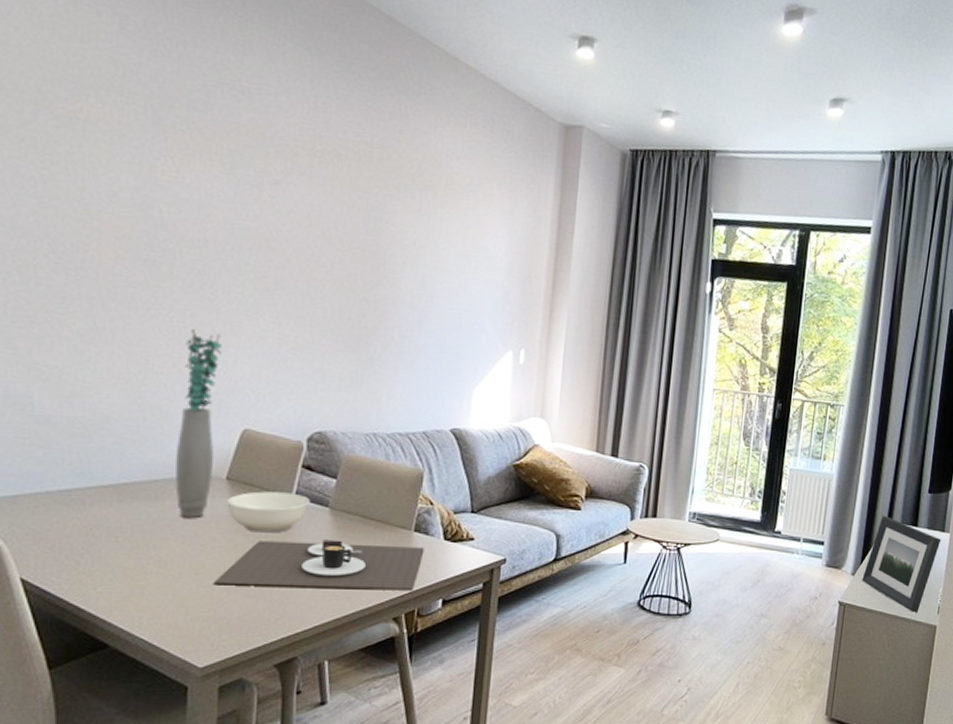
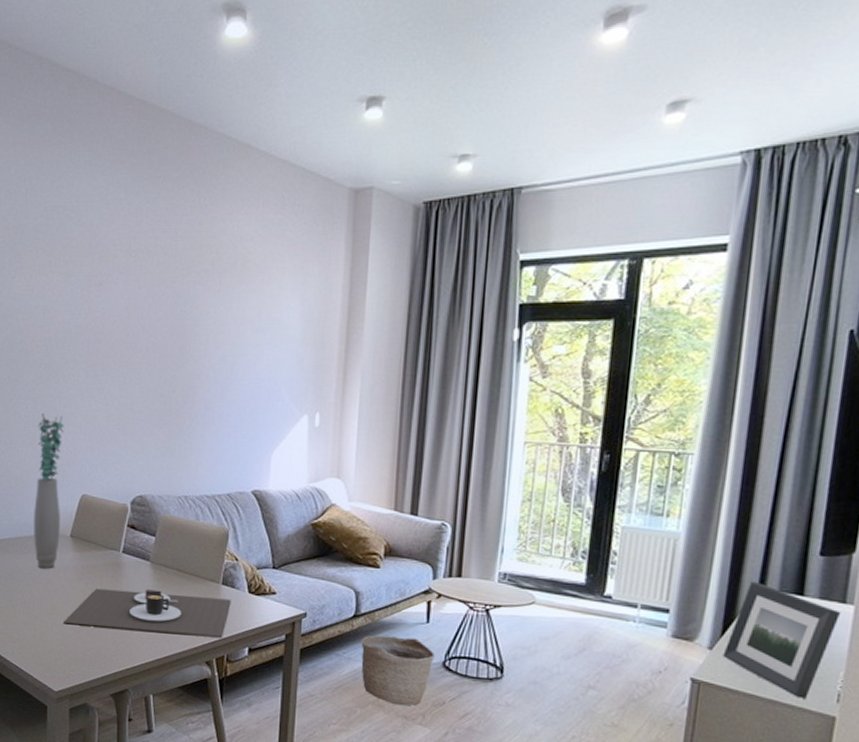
bowl: present [227,491,311,533] -> none [71,547,135,583]
basket: none [560,578,631,648] -> present [361,635,436,706]

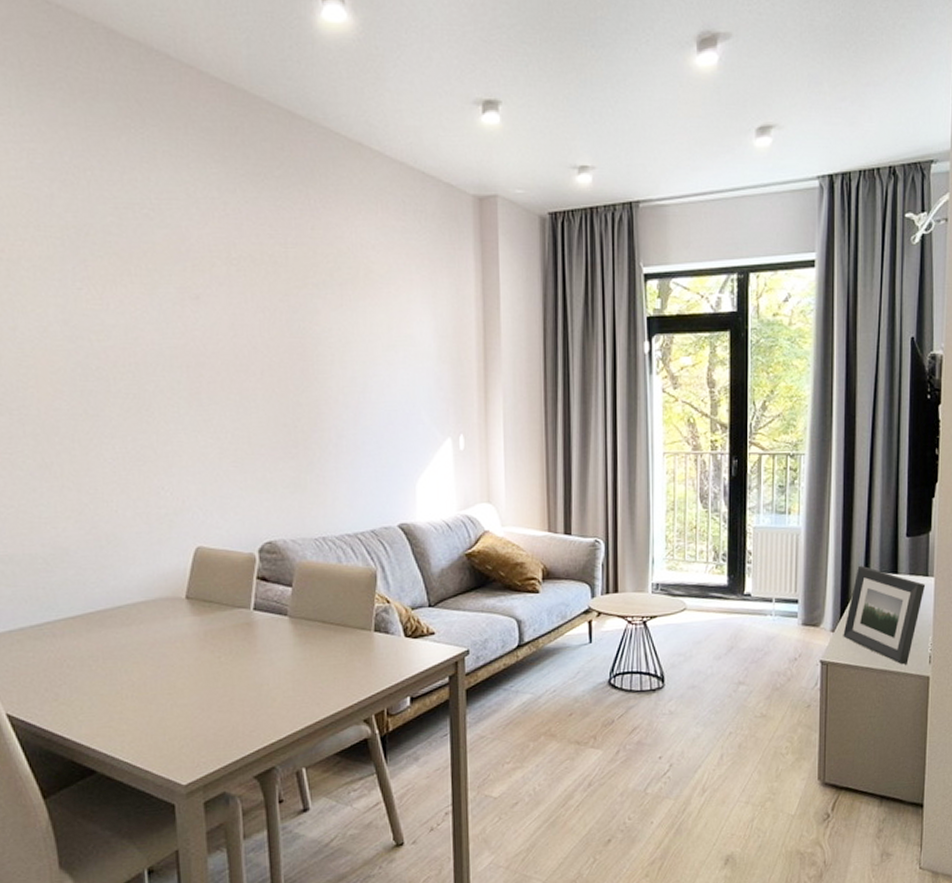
vase: present [33,413,64,569] -> none [130,454,173,641]
place setting: present [64,588,231,638] -> none [187,647,387,704]
basket: present [361,635,436,706] -> none [527,660,601,732]

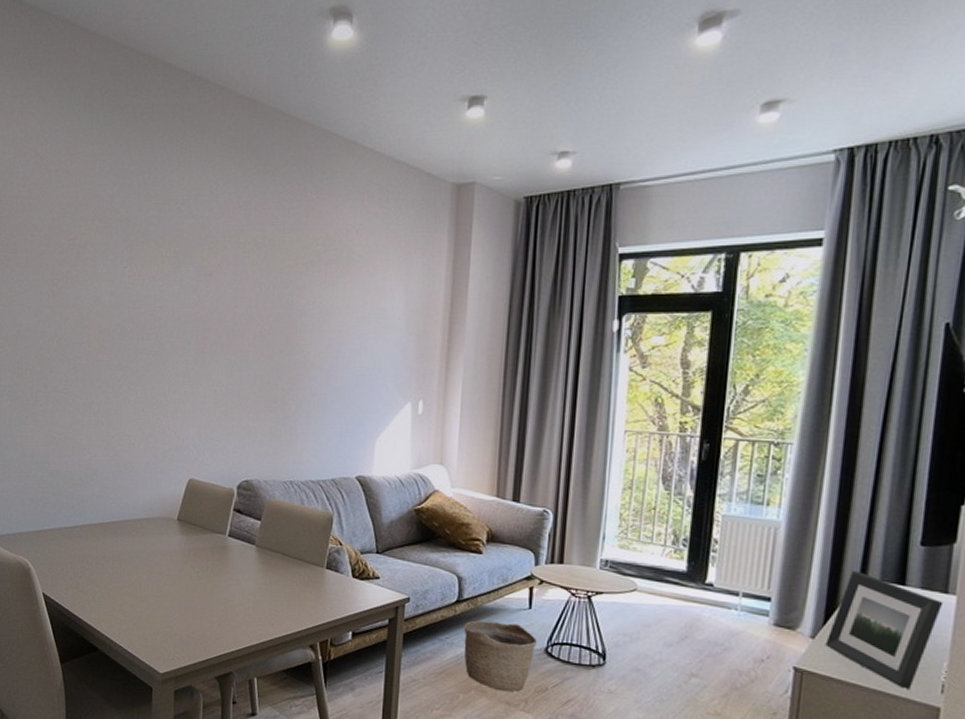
basket: none [527,660,601,732] -> present [463,620,538,692]

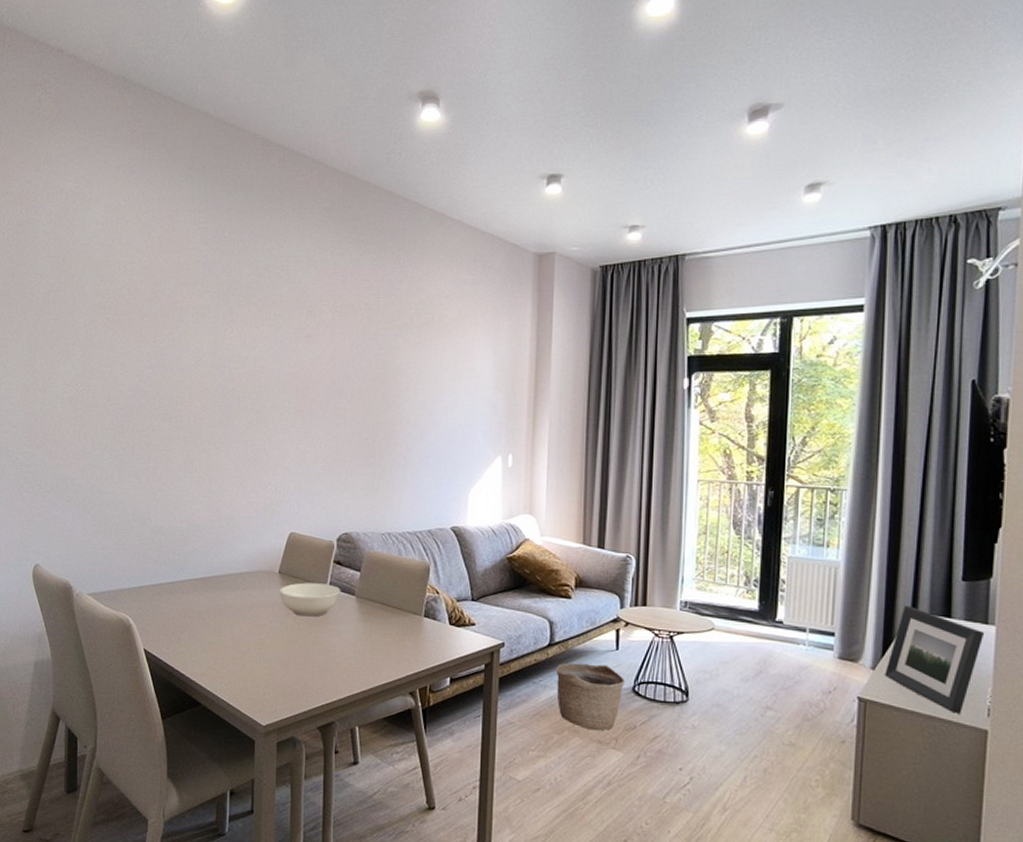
bowl: none [178,530,241,566] -> present [279,582,341,617]

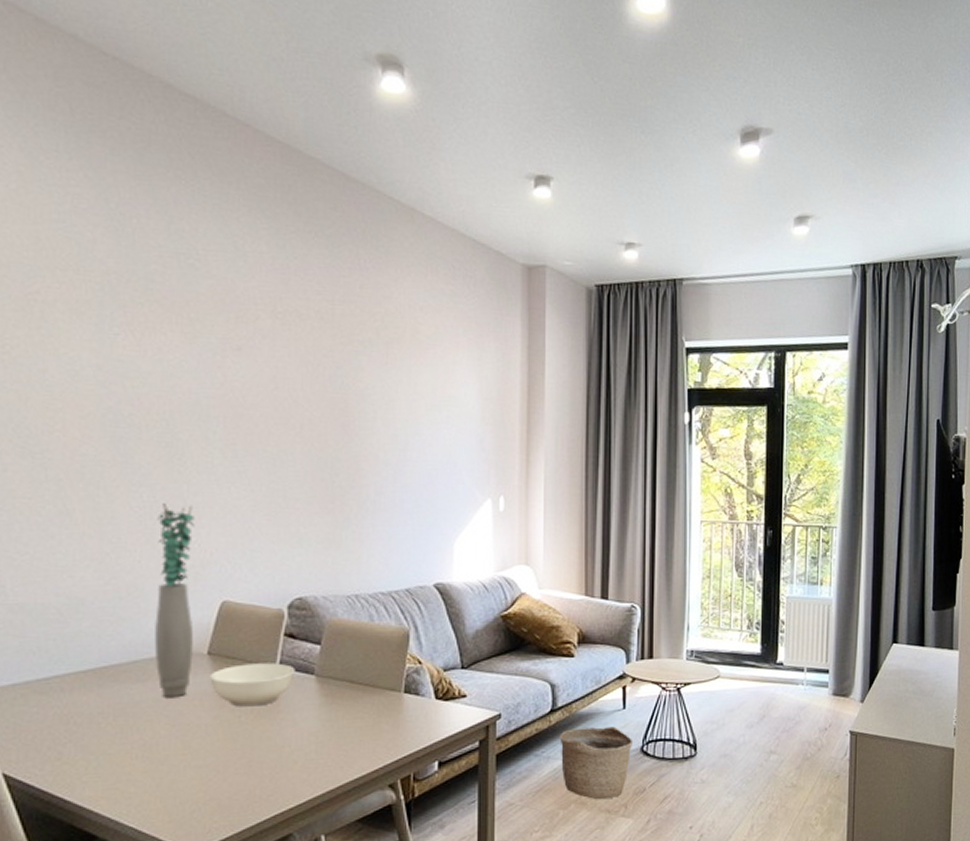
vase: none [242,456,273,605] -> present [153,503,195,698]
picture frame: present [884,605,985,714] -> none [872,637,951,737]

